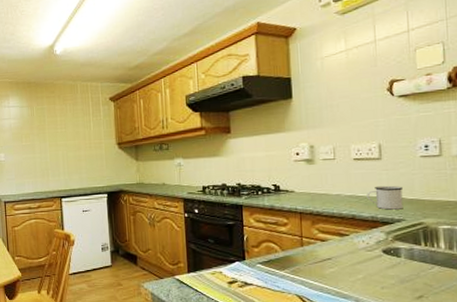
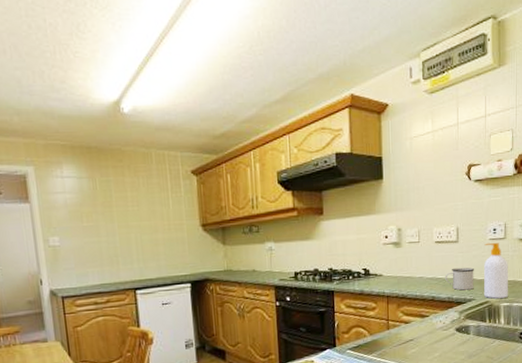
soap bottle: none [414,159,448,220] -> present [484,242,508,299]

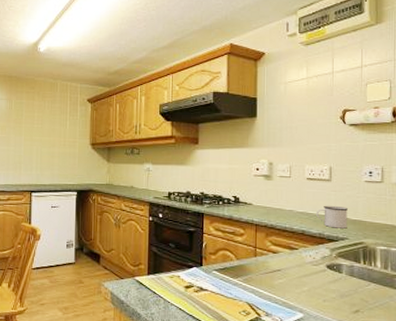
soap bottle: present [484,242,508,299] -> none [359,184,385,241]

